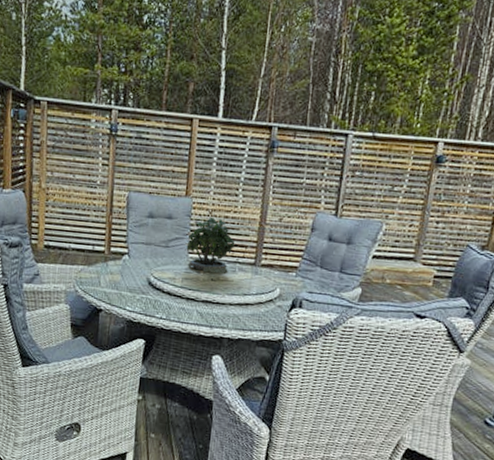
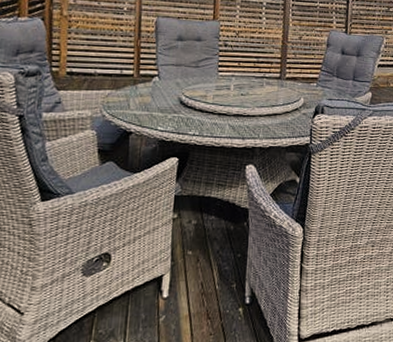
potted plant: present [186,213,235,274] -> none [216,34,262,89]

